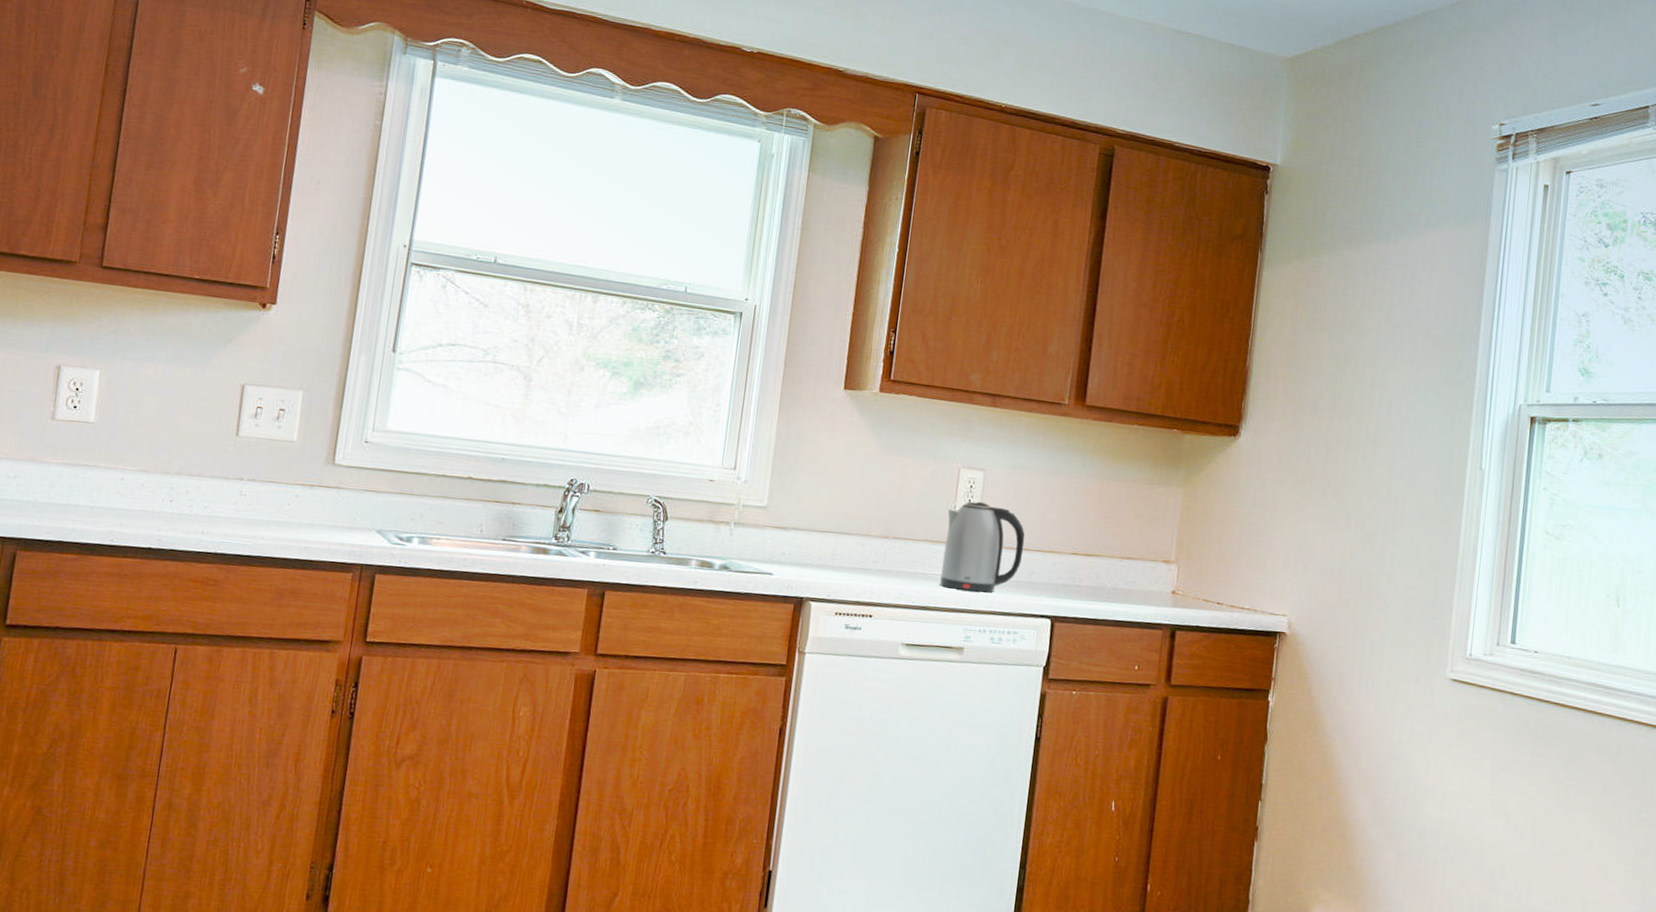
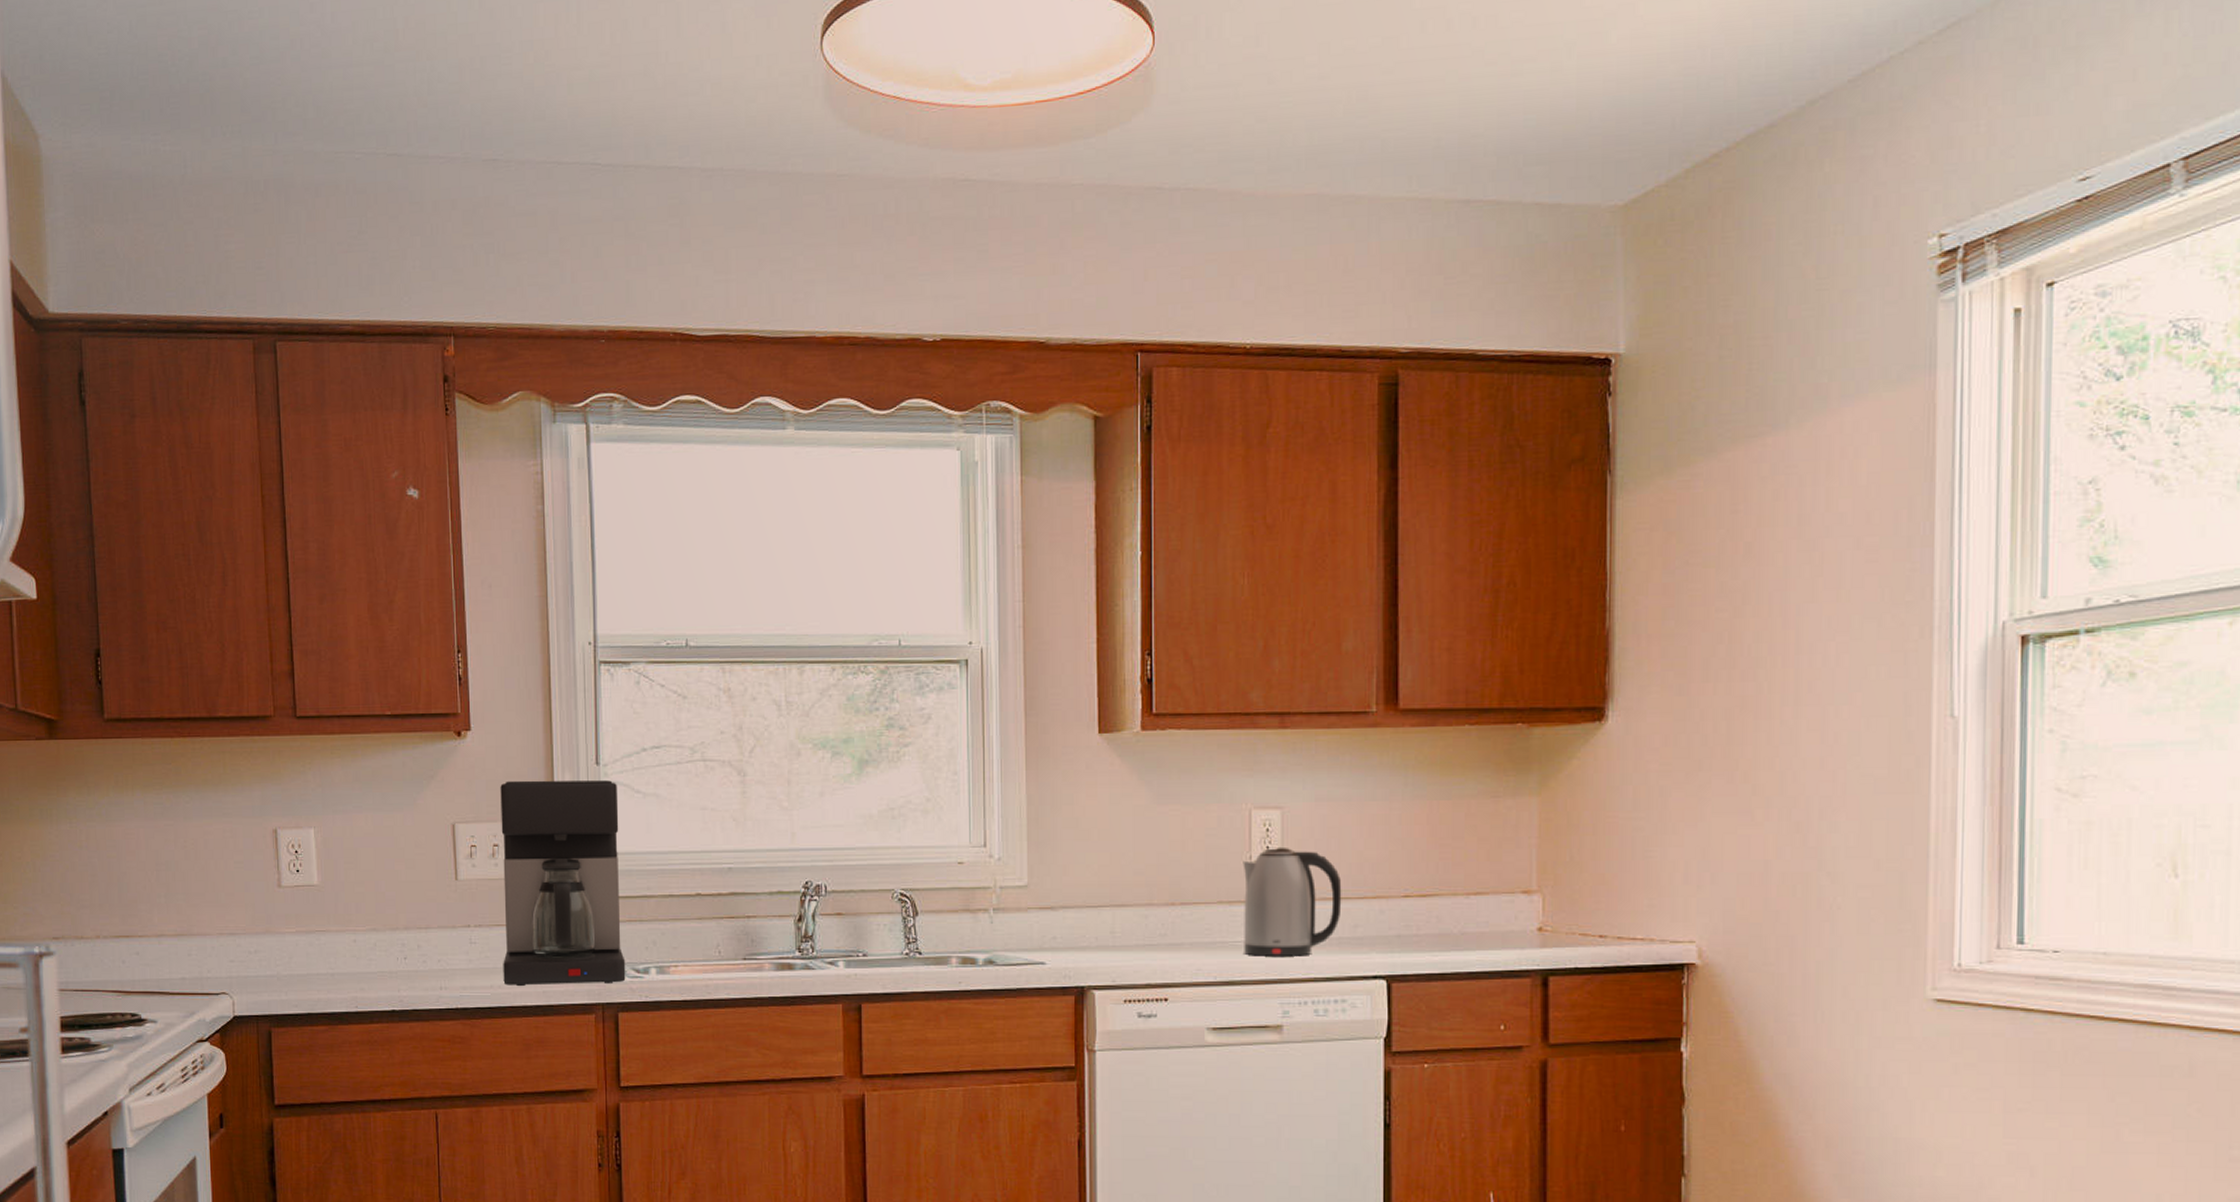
coffee maker: none [267,354,410,548] -> present [500,780,626,987]

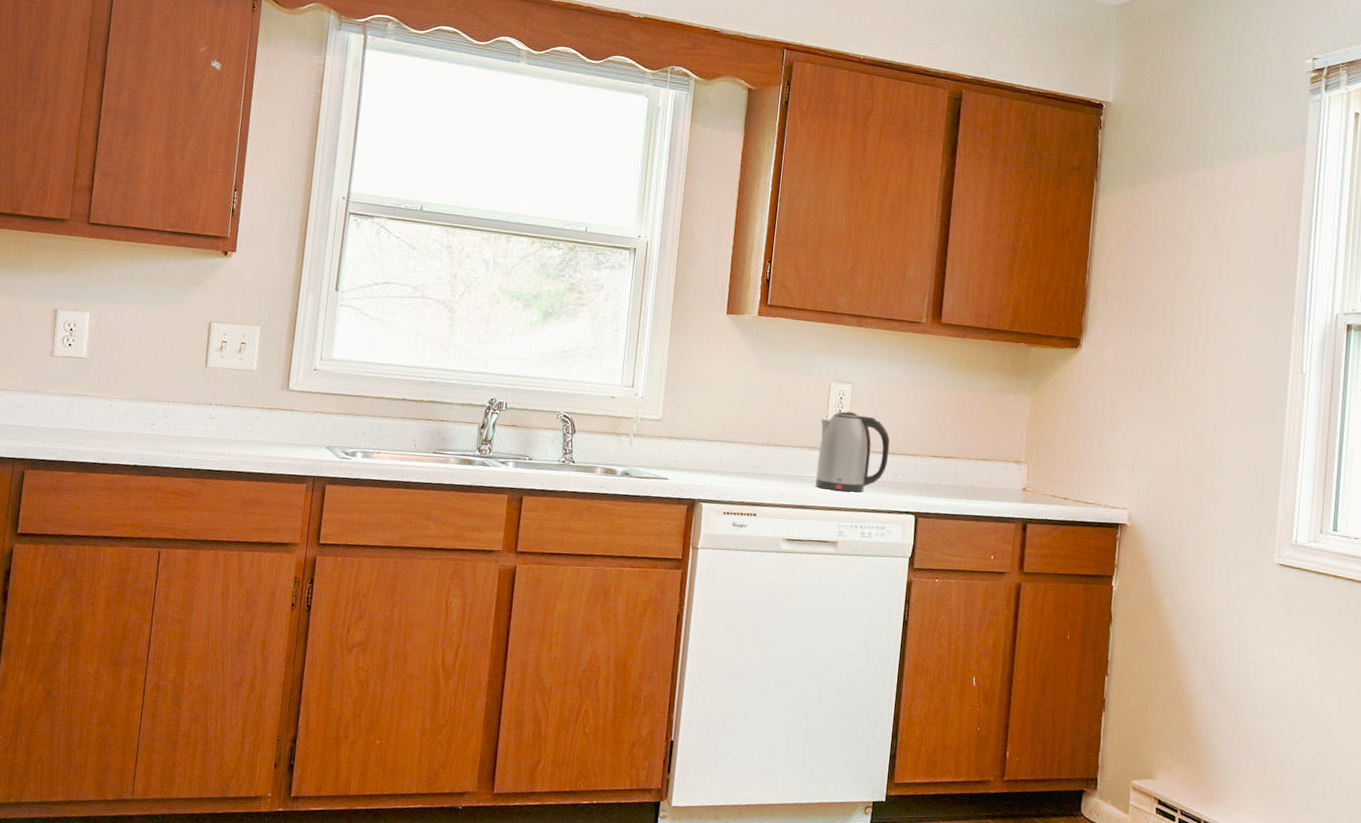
coffee maker: present [500,780,626,987] -> none [233,294,350,462]

